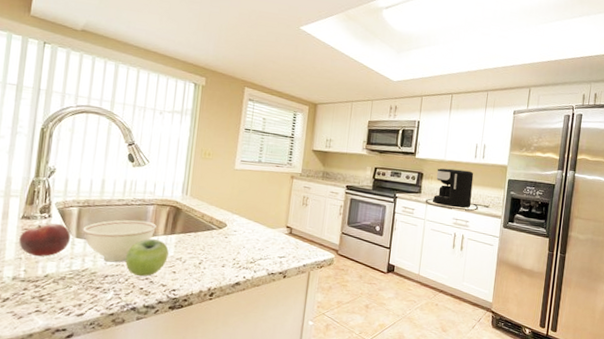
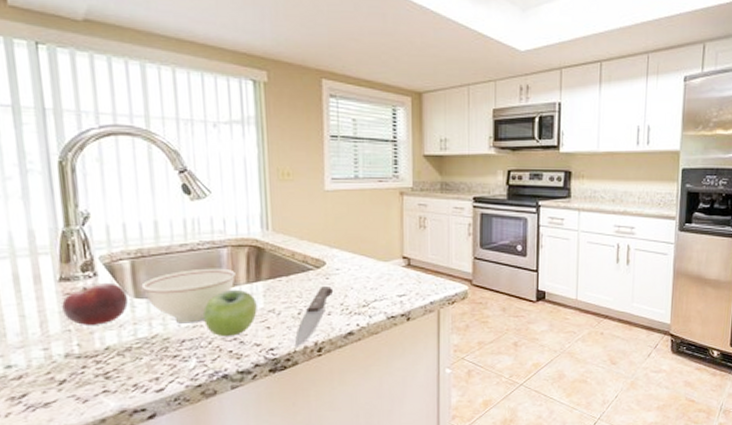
kitchen knife: none [192,243,230,291] -> present [294,287,334,348]
coffee maker: present [425,168,491,211] -> none [577,162,661,215]

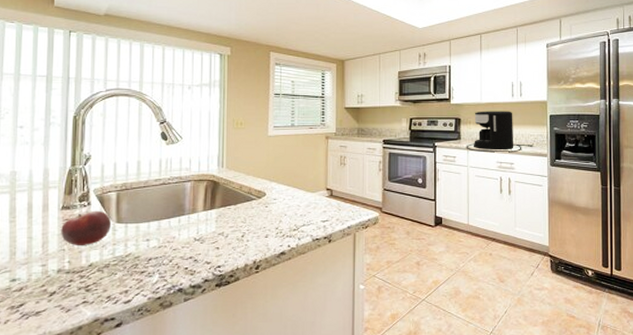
bowl: present [141,268,236,324] -> none [122,198,195,244]
fruit: present [203,289,257,336] -> none [168,215,210,255]
kitchen knife: present [294,287,334,348] -> none [237,214,271,265]
coffee maker: none [577,162,661,215] -> present [466,111,535,153]

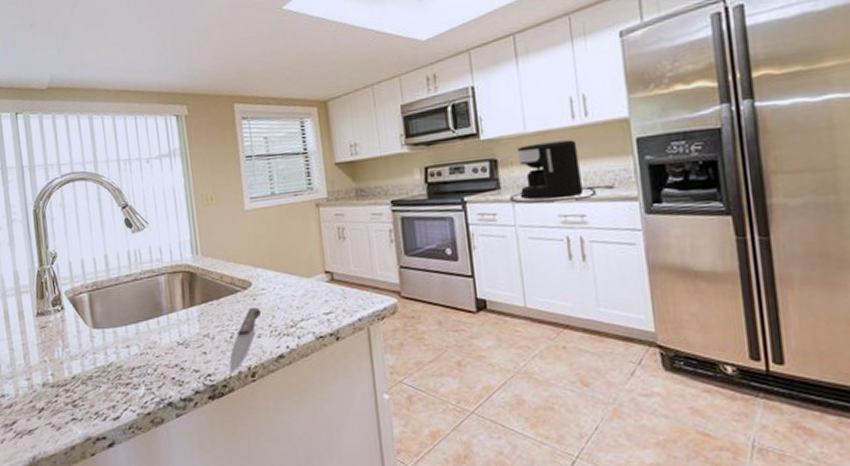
fruit: present [61,210,111,245] -> none [39,315,88,356]
kitchen knife: none [237,214,271,265] -> present [229,308,262,373]

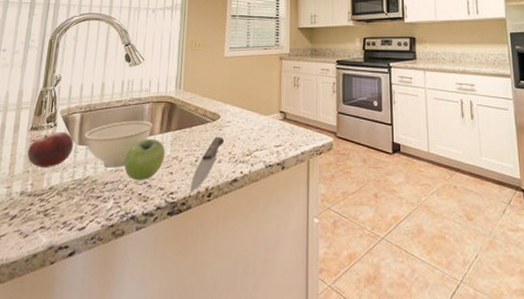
fruit: none [39,315,88,356] -> present [27,131,74,167]
bowl: none [97,295,173,352] -> present [84,120,153,168]
fruit: none [148,315,194,363] -> present [124,138,165,180]
coffee maker: present [509,139,617,204] -> none [422,29,496,73]

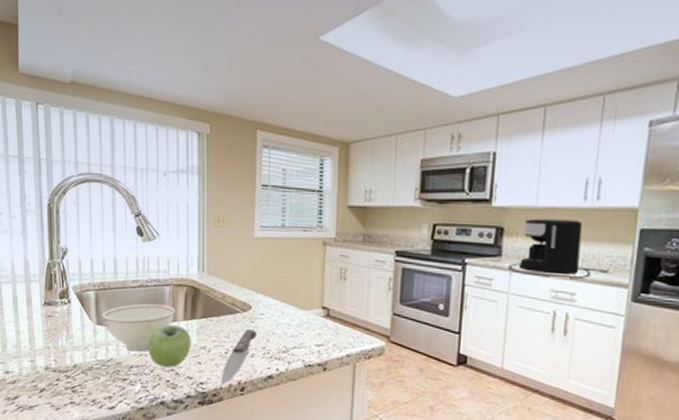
fruit: present [27,131,74,167] -> none [45,309,91,345]
coffee maker: none [422,29,496,73] -> present [508,218,611,279]

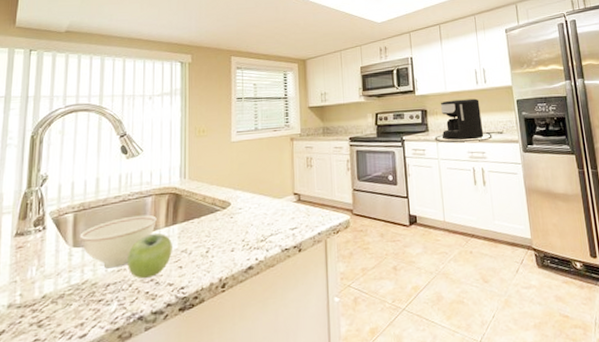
kitchen knife: present [220,329,258,385] -> none [202,225,237,285]

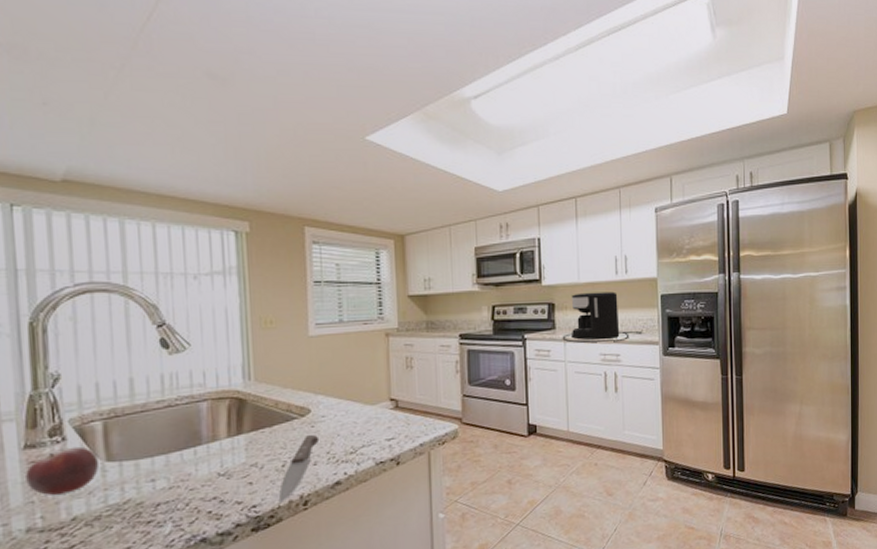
fruit: none [13,234,67,276] -> present [26,446,98,496]
bowl: present [79,215,157,269] -> none [113,423,216,486]
fruit: present [128,233,172,278] -> none [181,444,239,497]
kitchen knife: none [202,225,237,285] -> present [278,435,320,503]

